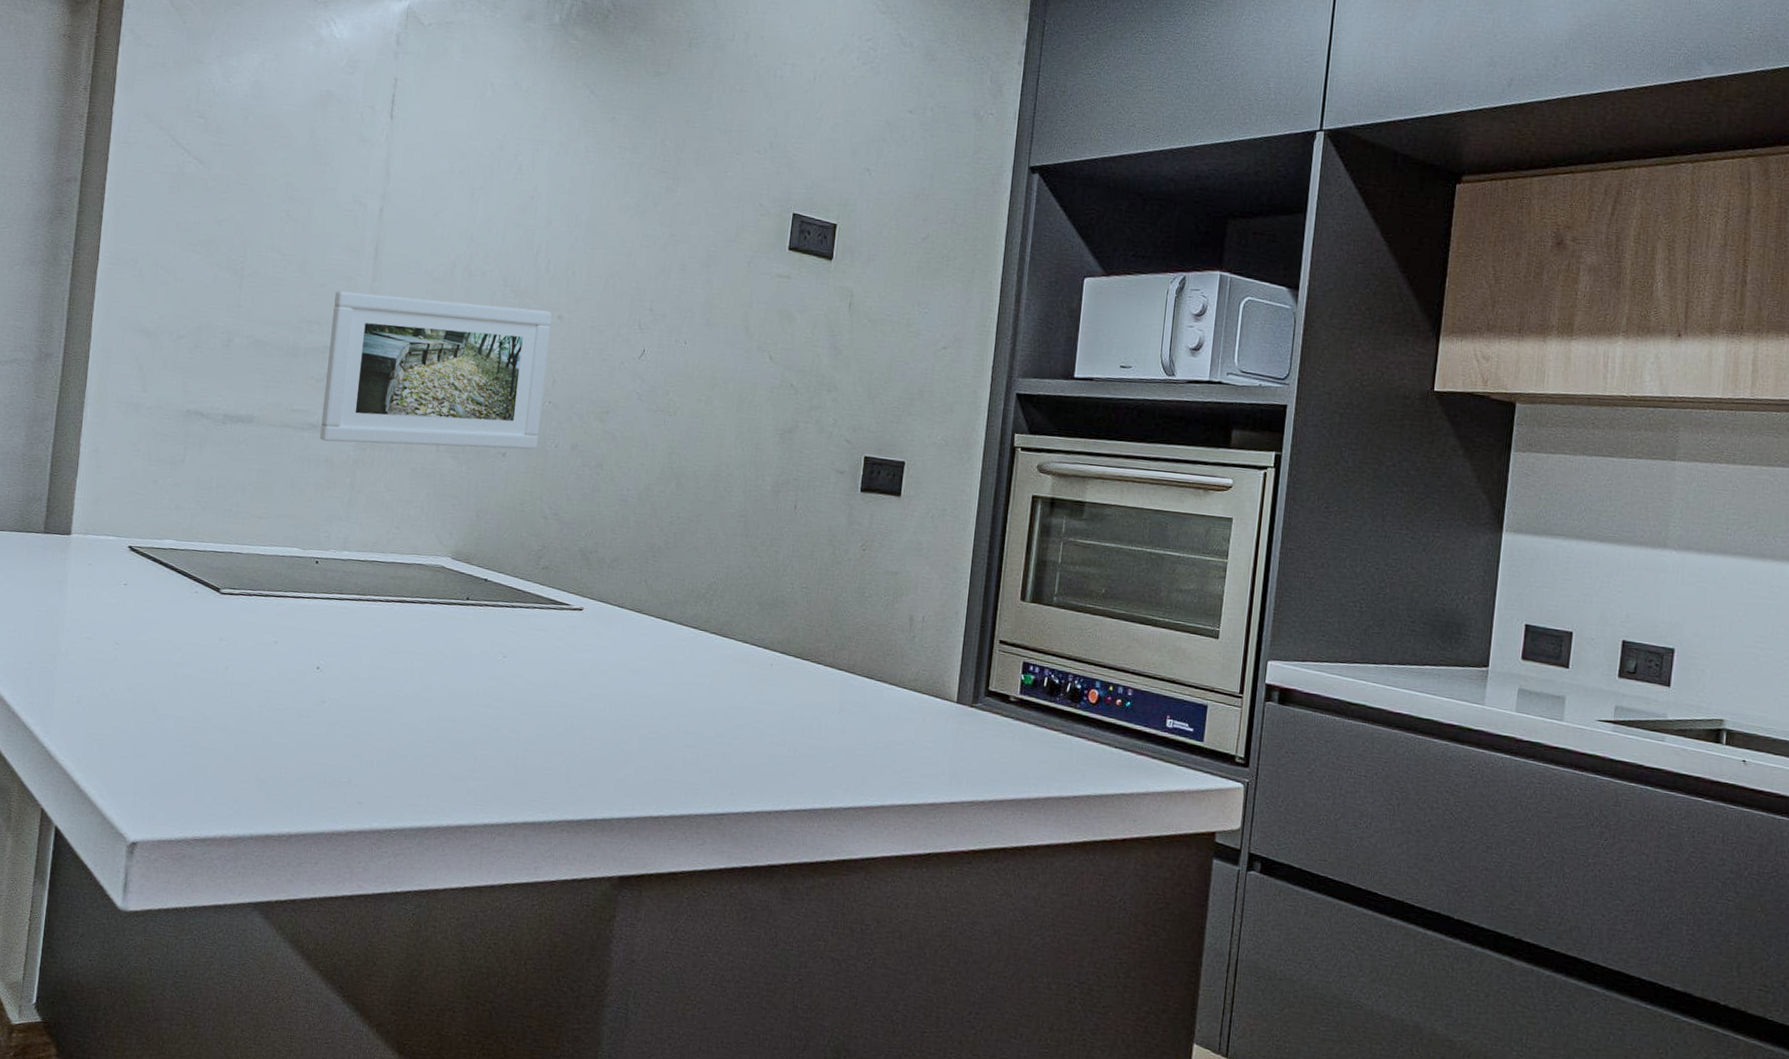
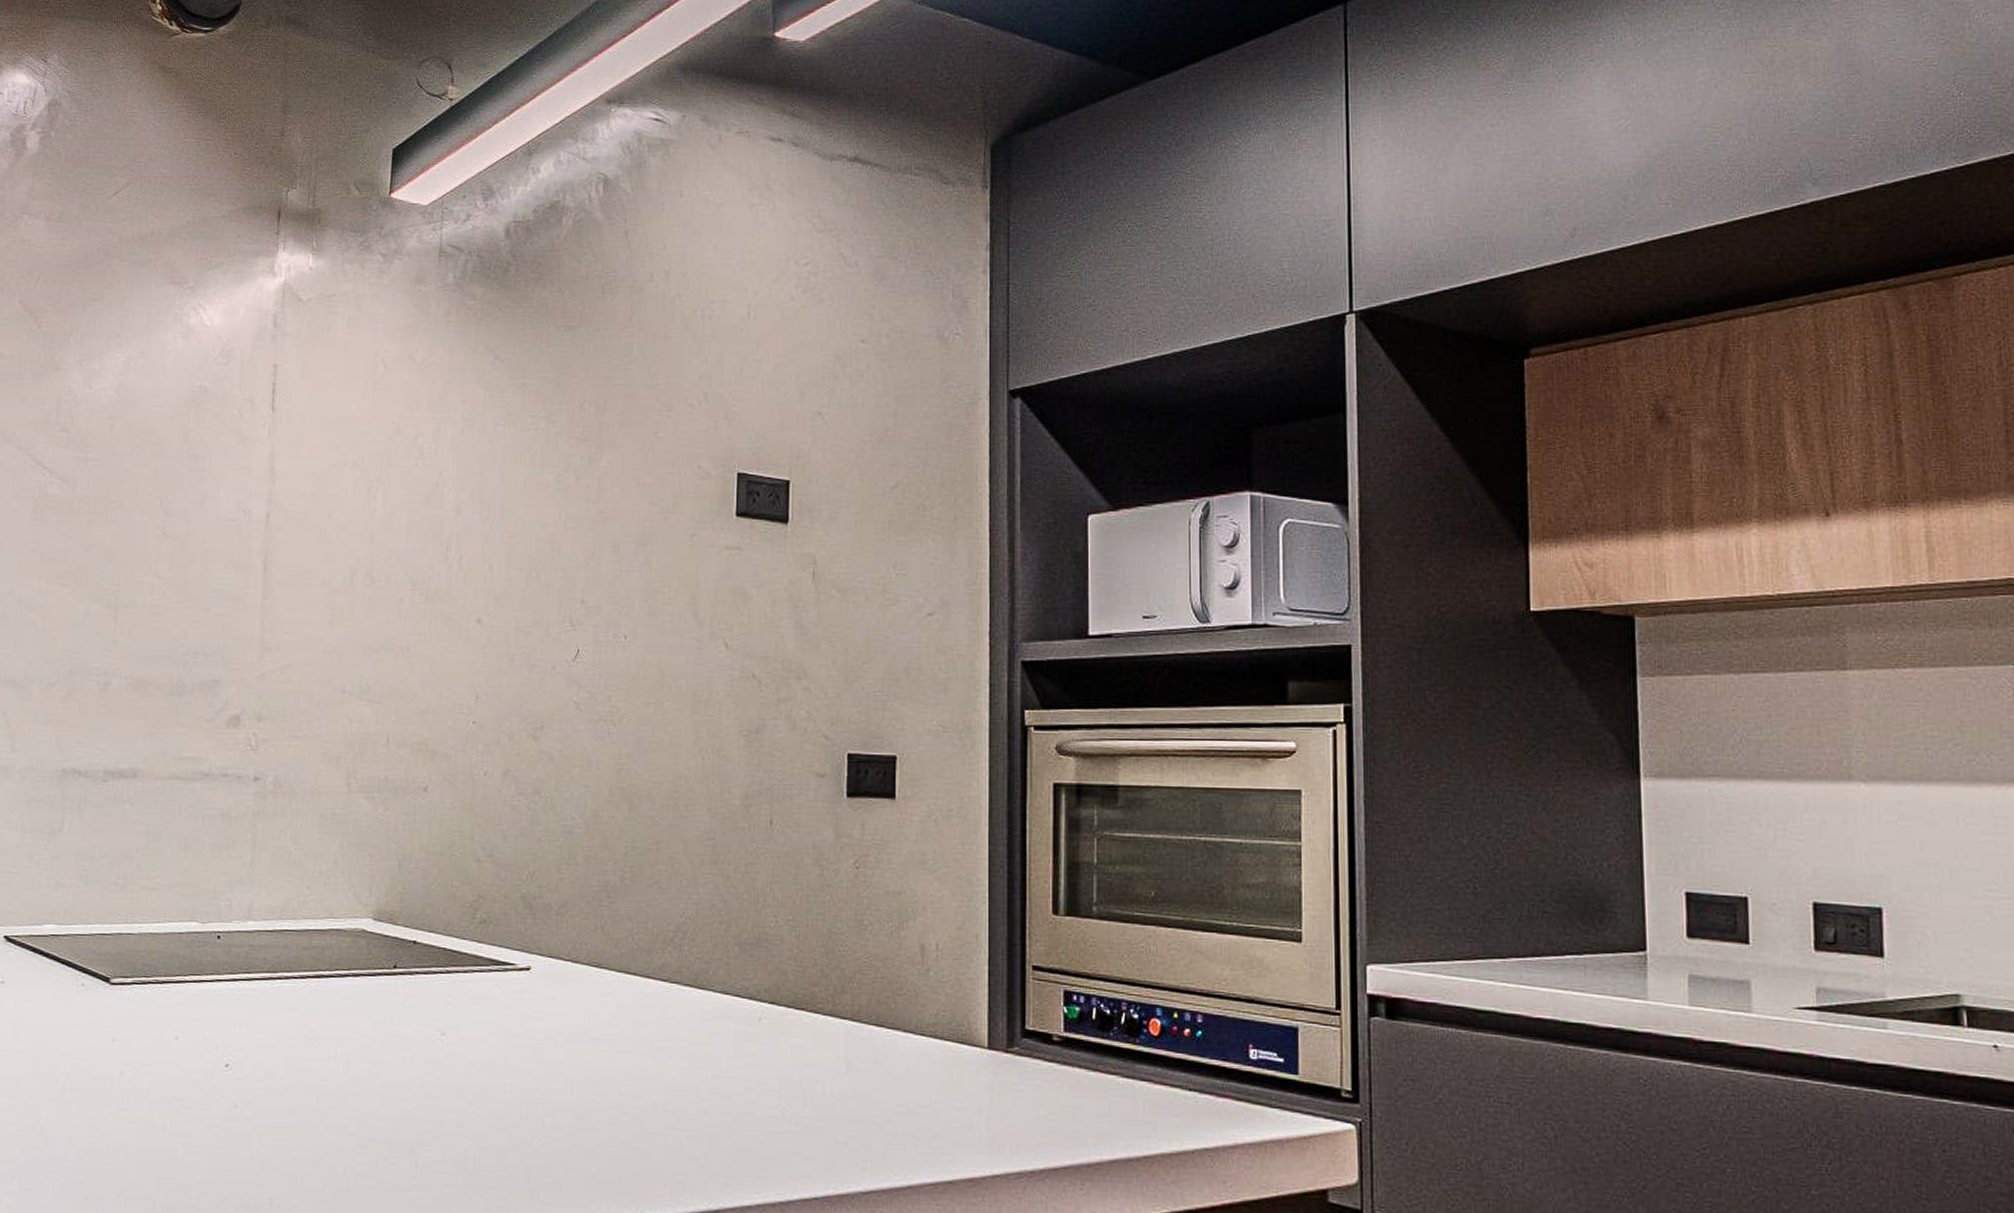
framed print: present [319,290,552,450] -> none [213,614,469,792]

